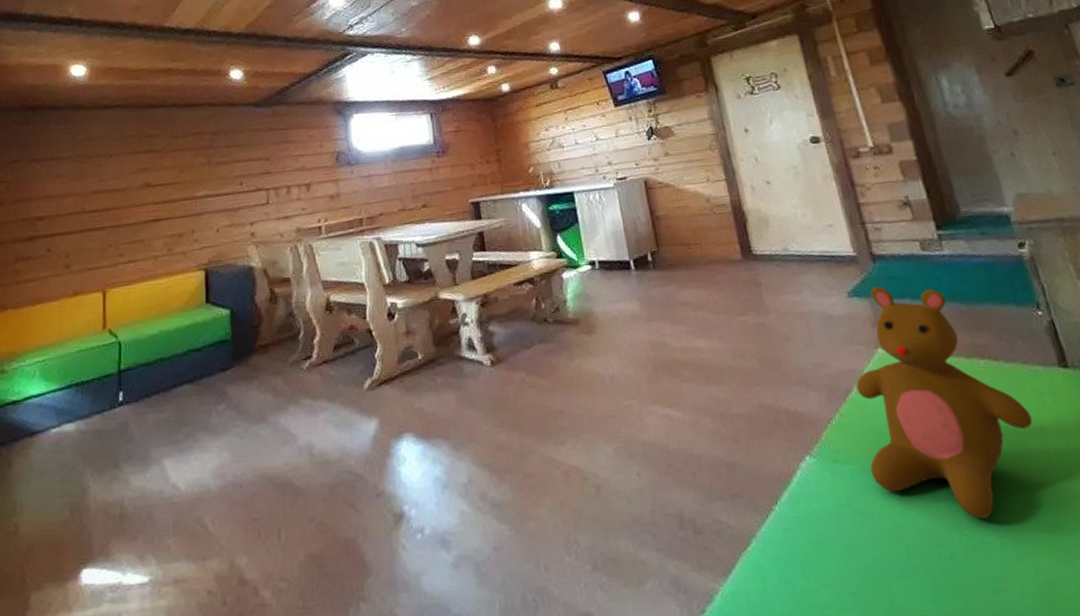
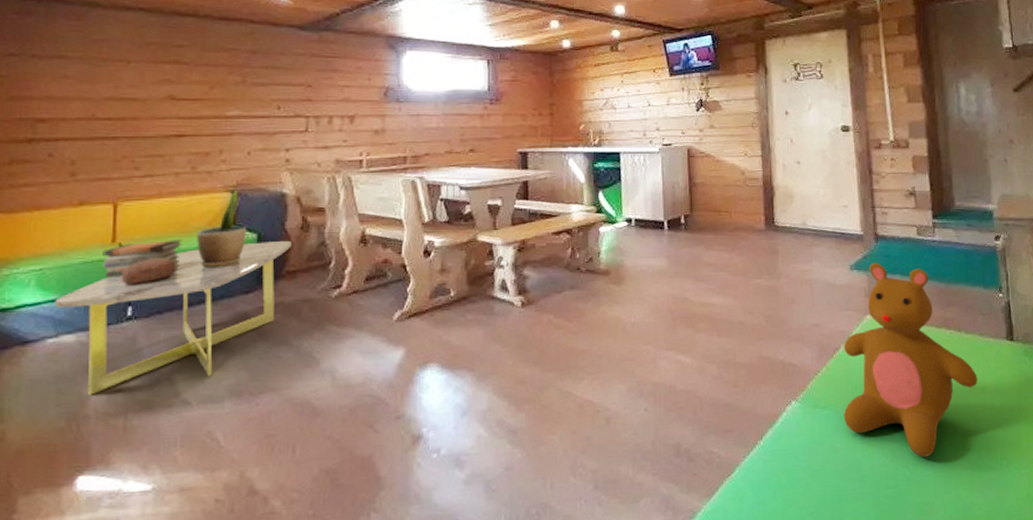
coffee table: none [56,314,262,484] -> present [55,240,292,396]
book stack: none [95,321,164,364] -> present [102,239,183,277]
decorative bowl: none [112,340,160,370] -> present [121,257,176,285]
potted plant: none [176,268,221,348] -> present [197,191,247,269]

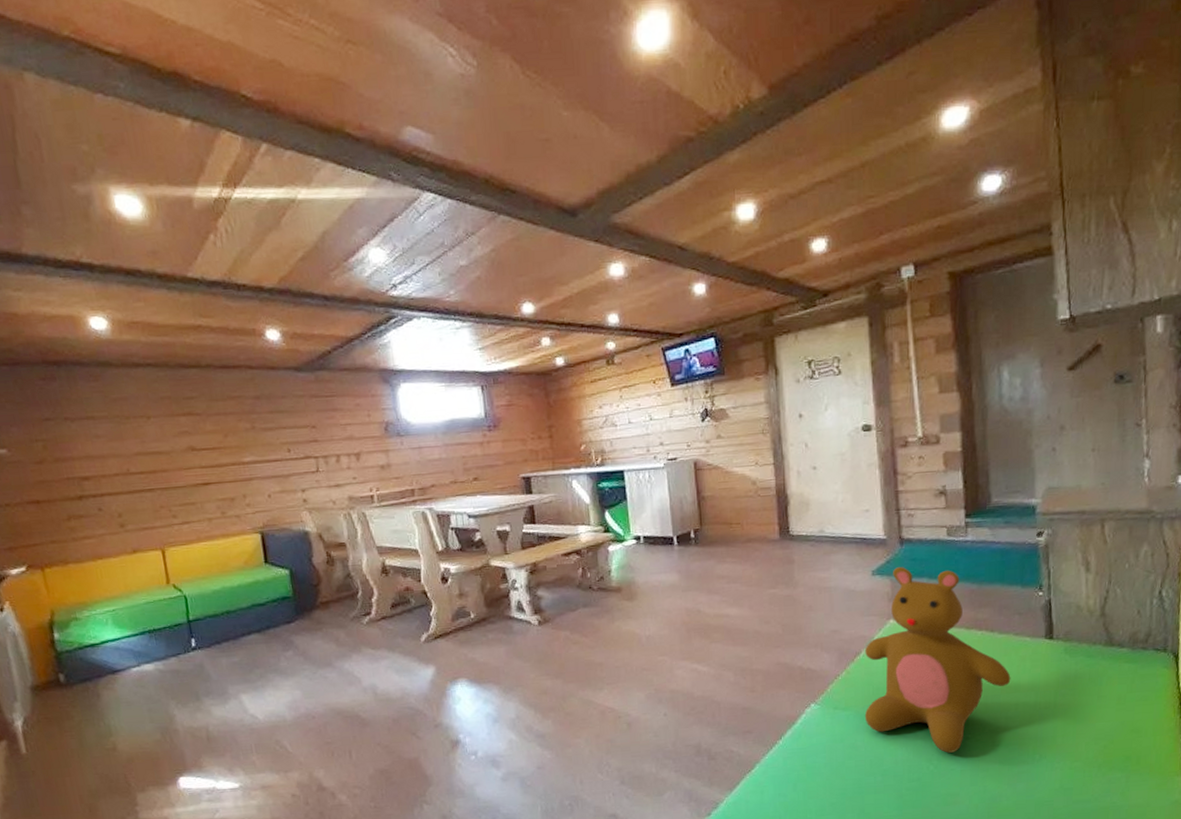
coffee table: present [55,240,292,396] -> none [131,574,321,713]
book stack: present [102,239,183,277] -> none [161,578,228,614]
decorative bowl: present [121,257,176,285] -> none [180,594,226,620]
potted plant: present [197,191,247,269] -> none [237,531,280,603]

